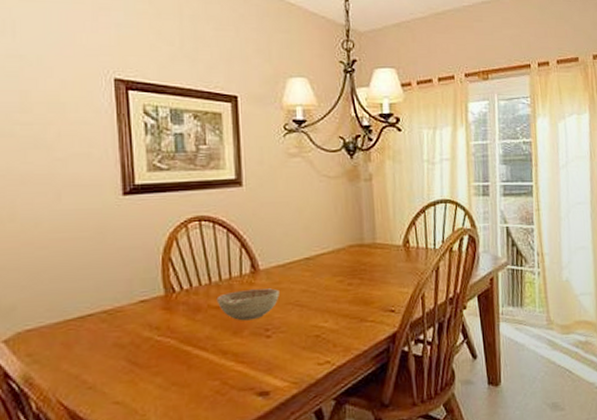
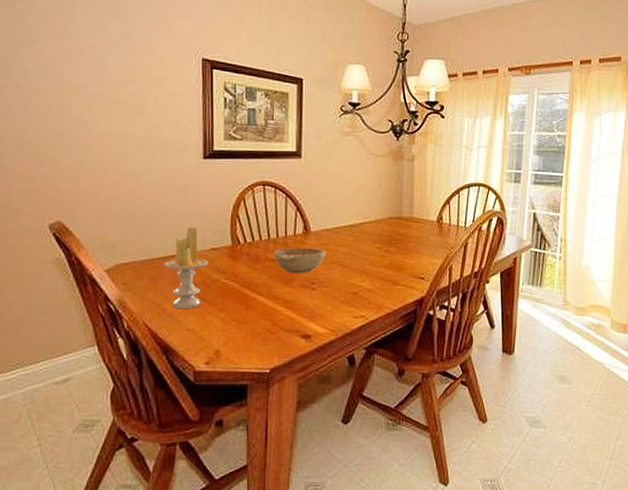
candle: none [79,276,137,379] -> present [163,226,209,310]

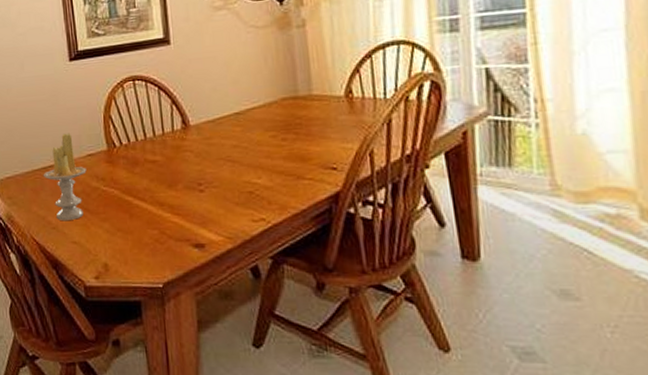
decorative bowl: present [273,248,326,274] -> none [152,144,211,175]

